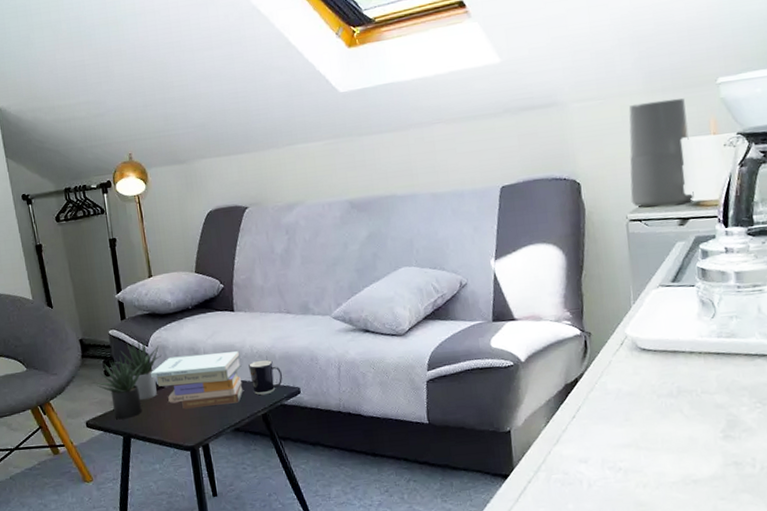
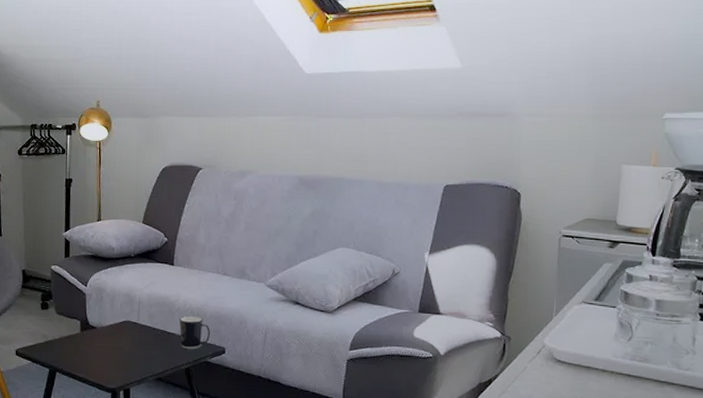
succulent plant: present [94,340,162,420] -> none [30,279,98,353]
books: present [150,351,243,410] -> none [84,300,173,354]
vase: present [628,97,694,208] -> none [566,126,631,228]

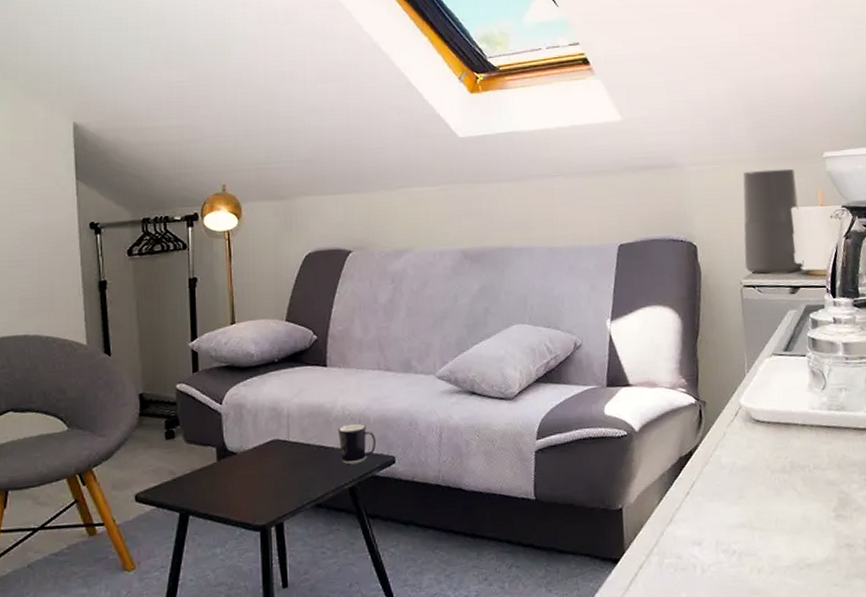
vase: none [566,126,631,228] -> present [742,168,804,274]

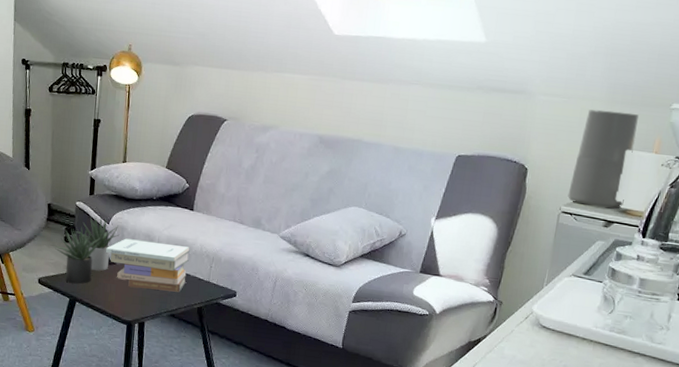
succulent plant: none [151,397,237,492] -> present [53,216,120,284]
books: none [221,413,330,481] -> present [105,238,190,292]
mug: present [338,423,377,464] -> none [194,259,224,291]

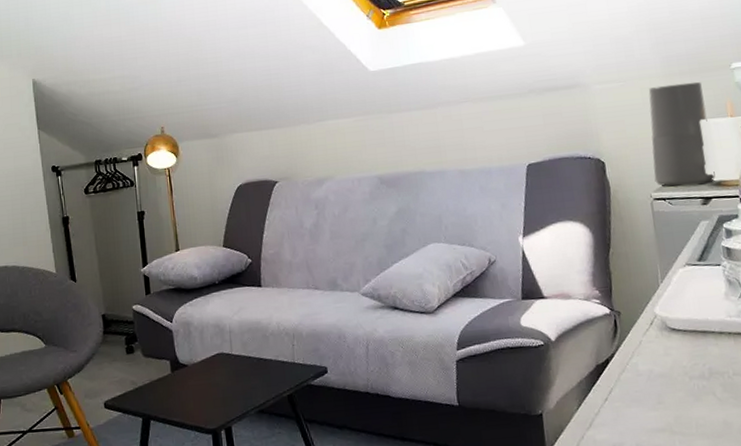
succulent plant: present [53,216,120,284] -> none [115,316,186,400]
books: present [105,238,190,292] -> none [173,328,269,390]

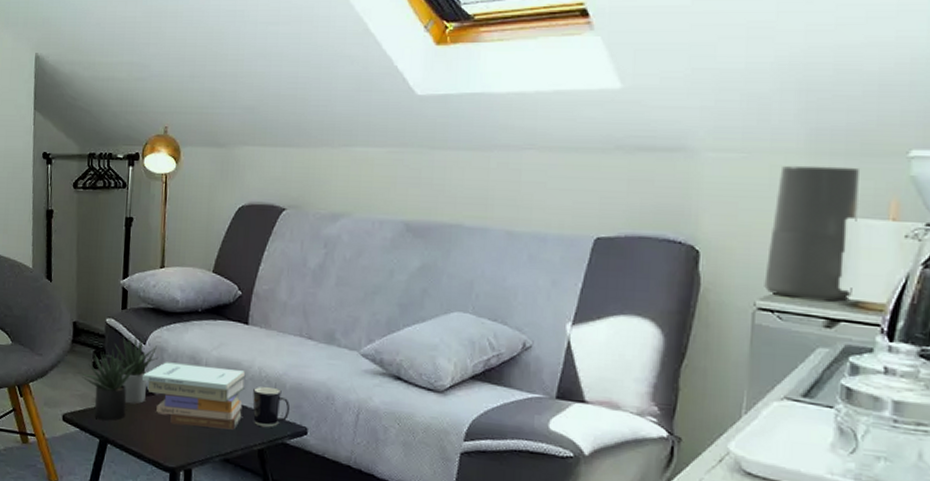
succulent plant: none [115,316,186,400] -> present [80,335,159,421]
books: none [173,328,269,390] -> present [141,362,246,430]
mug: none [275,337,310,374] -> present [252,386,291,427]

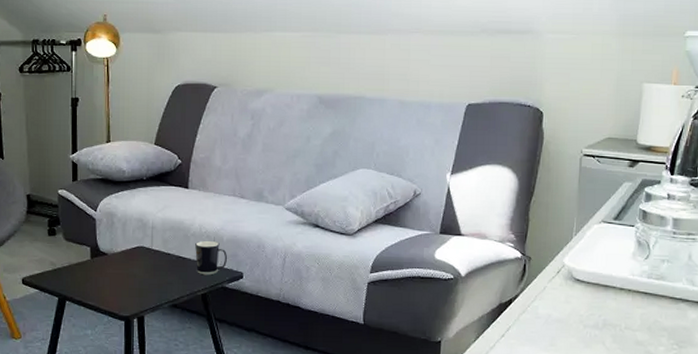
succulent plant: present [80,335,159,421] -> none [36,204,109,281]
books: present [141,362,246,430] -> none [94,225,188,280]
vase: present [764,165,861,302] -> none [588,43,654,147]

